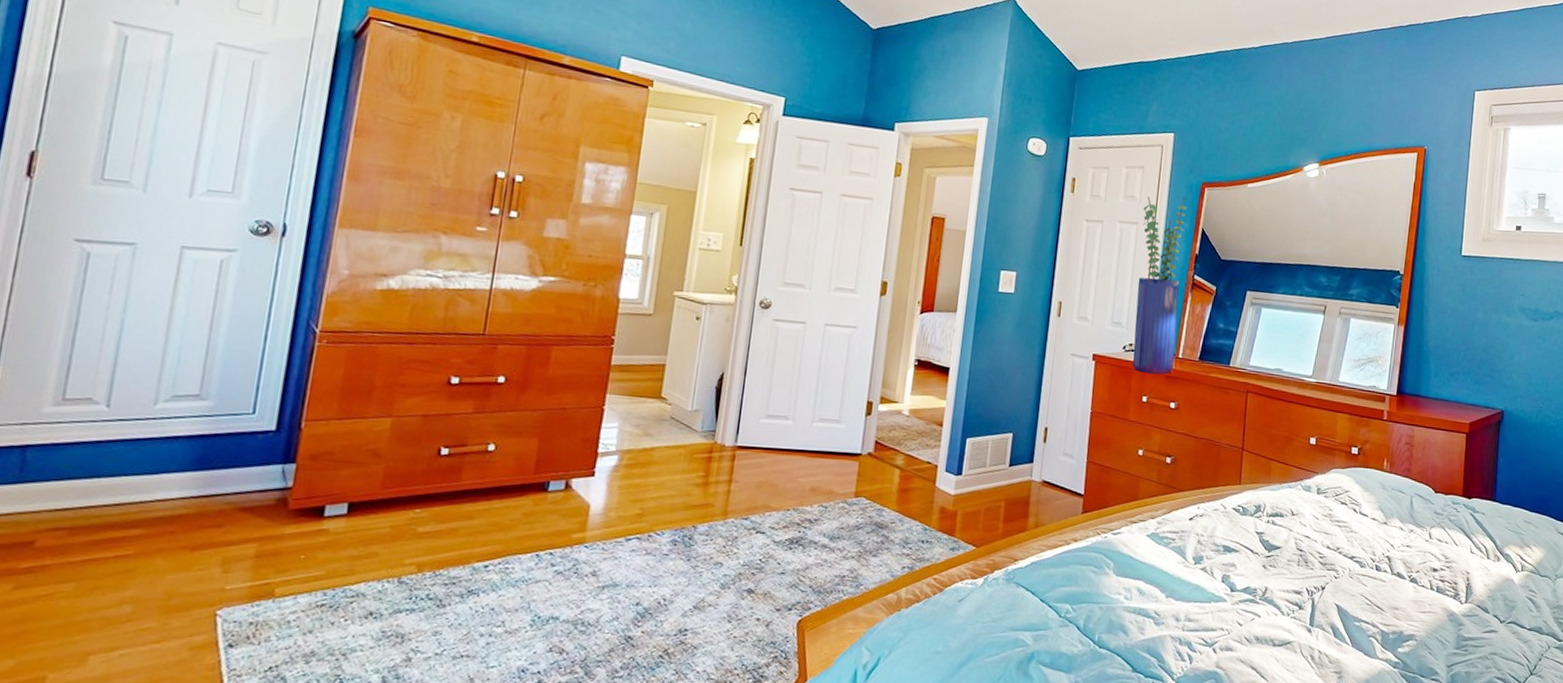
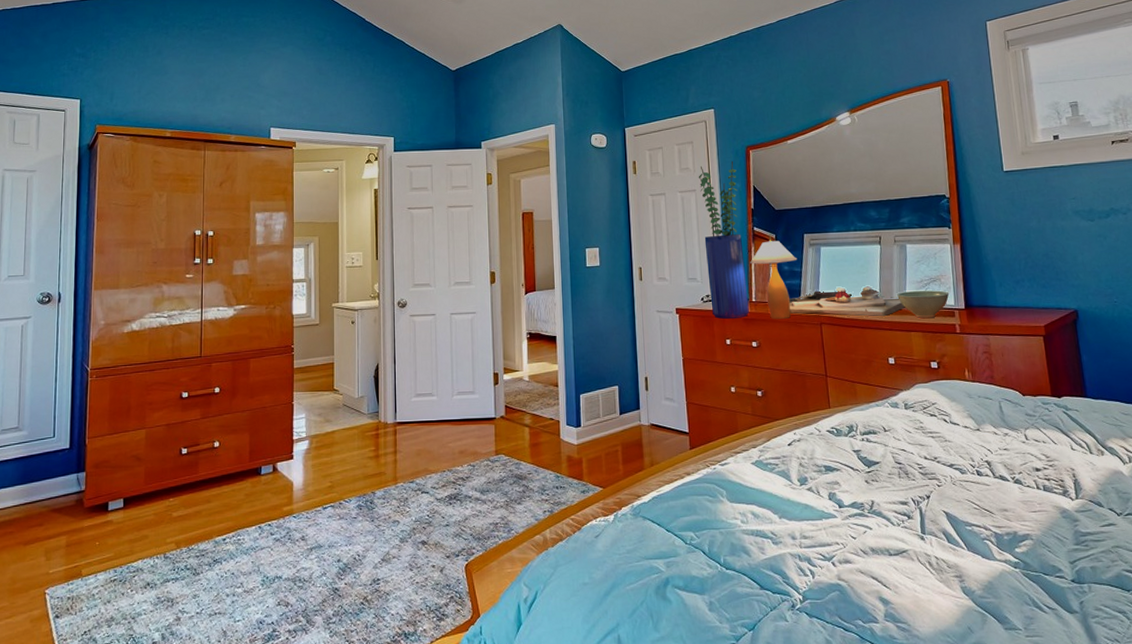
table lamp: none [1184,287,1235,382] -> present [750,235,798,320]
decorative tray: none [1216,354,1337,393] -> present [789,286,905,317]
bowl: none [1330,368,1384,401] -> present [896,290,950,319]

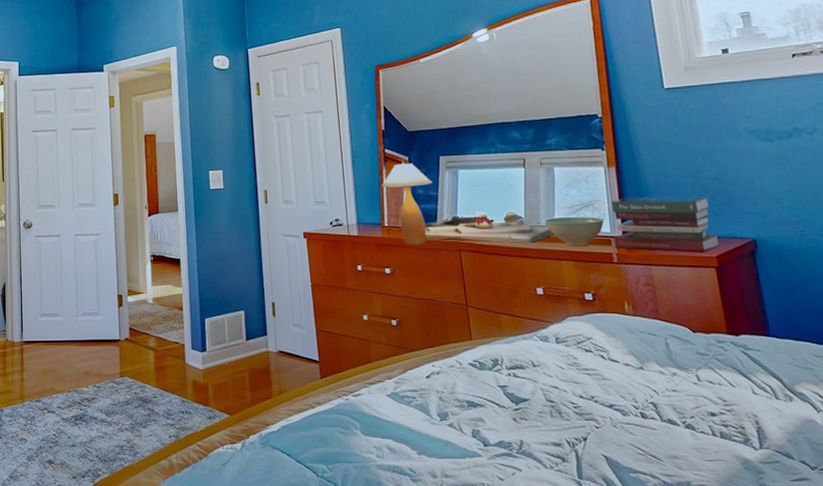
vase: present [698,160,749,320] -> none [325,80,382,245]
books: none [956,270,1048,324] -> present [611,196,721,254]

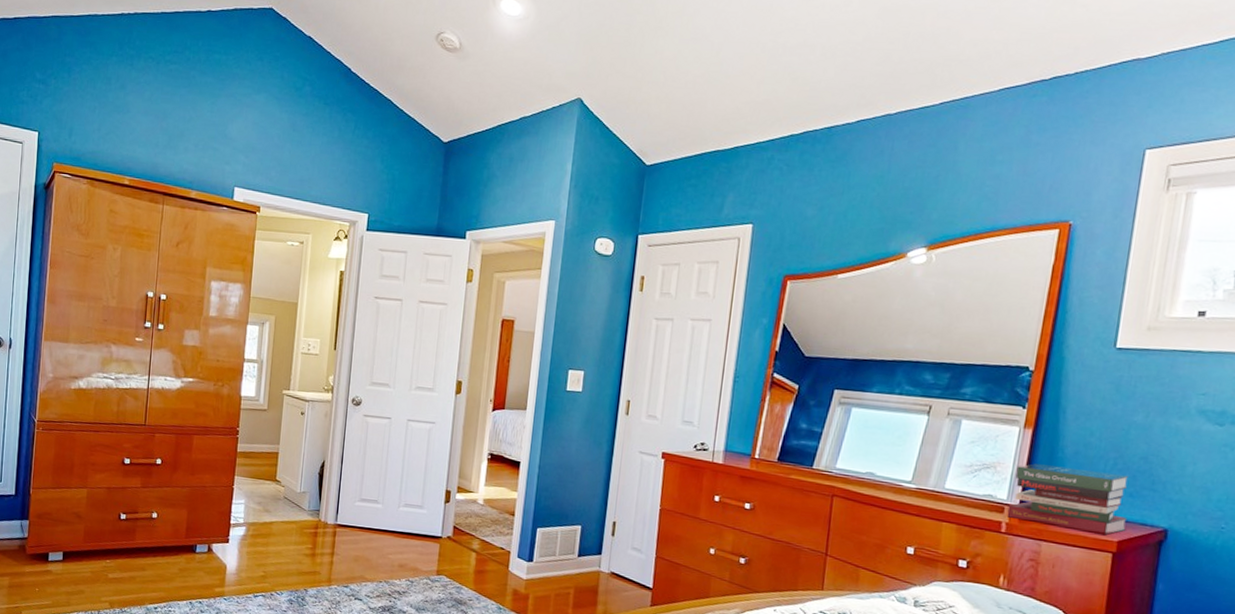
table lamp: present [381,157,433,246] -> none [761,385,820,484]
decorative tray: present [424,211,554,244] -> none [796,456,943,500]
bowl: present [543,216,605,247] -> none [934,474,1004,511]

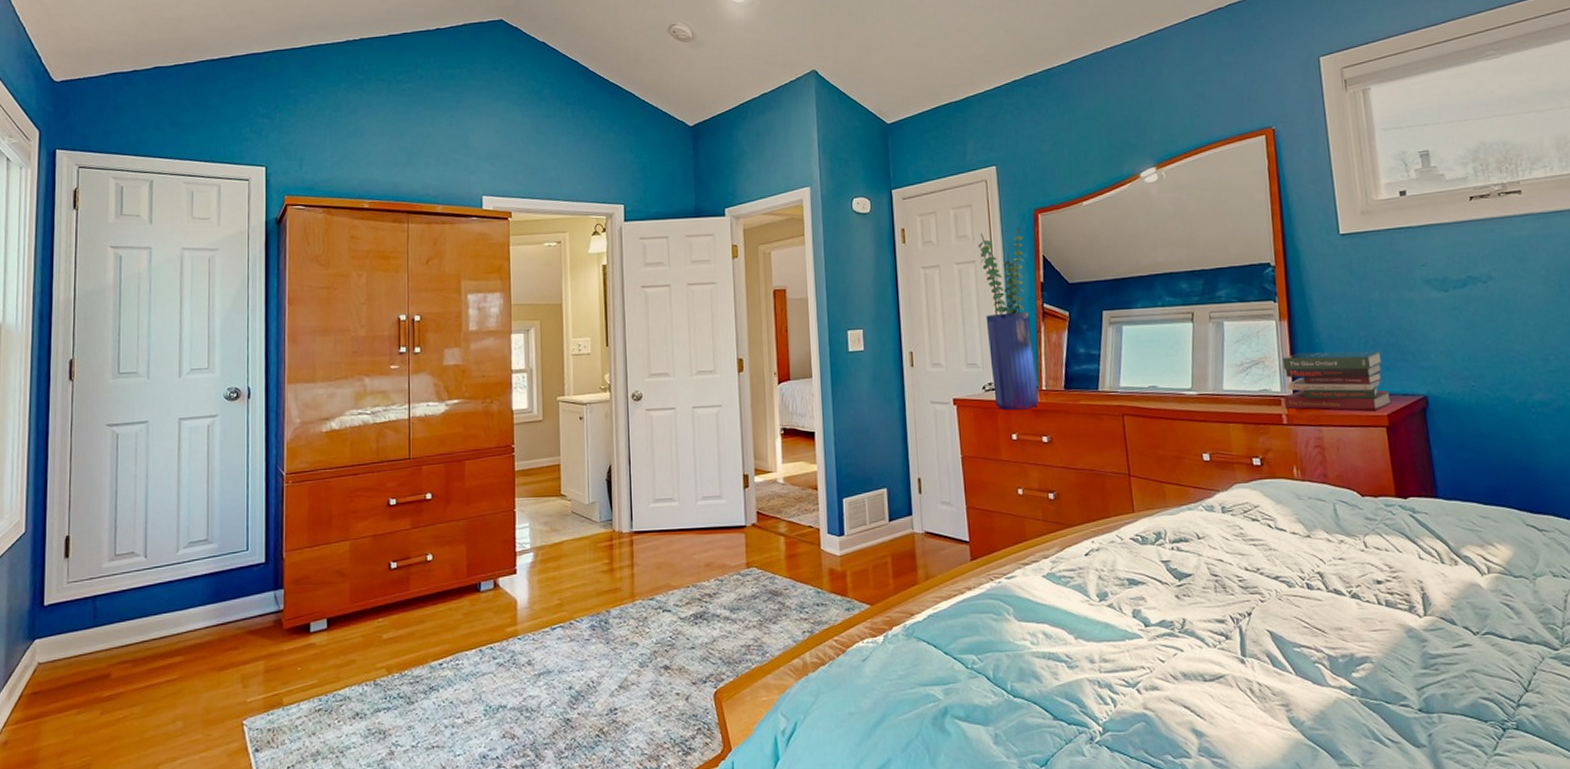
vase: none [704,290,766,475] -> present [978,226,1039,411]

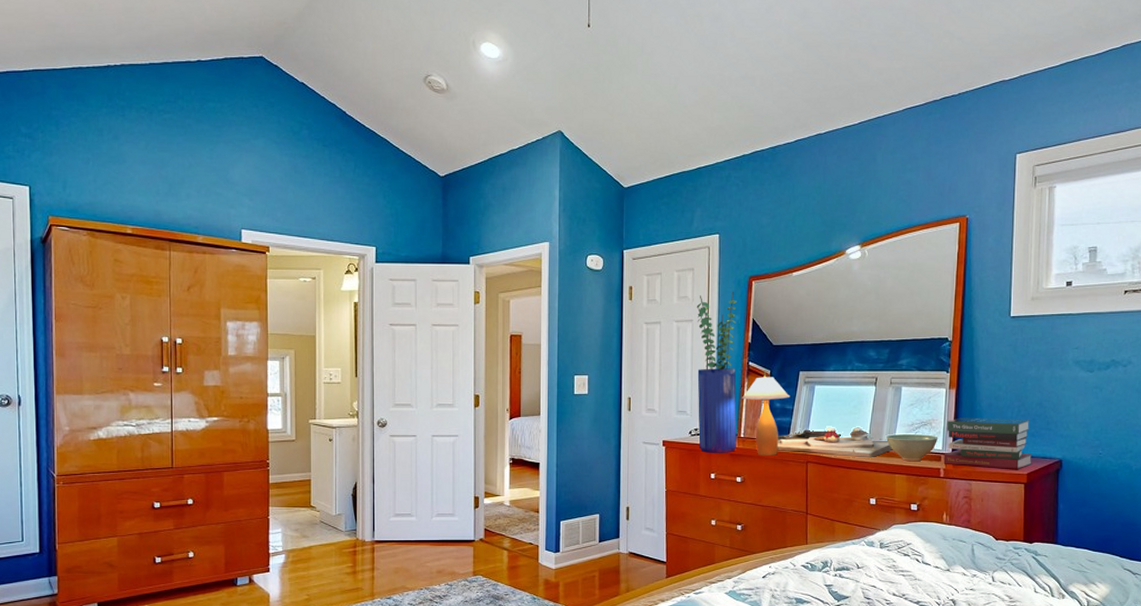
table lamp: none [1039,313,1095,411] -> present [742,371,790,457]
decorative tray: none [1085,371,1222,407] -> present [776,427,893,458]
bowl: none [1211,375,1275,408] -> present [885,434,939,462]

